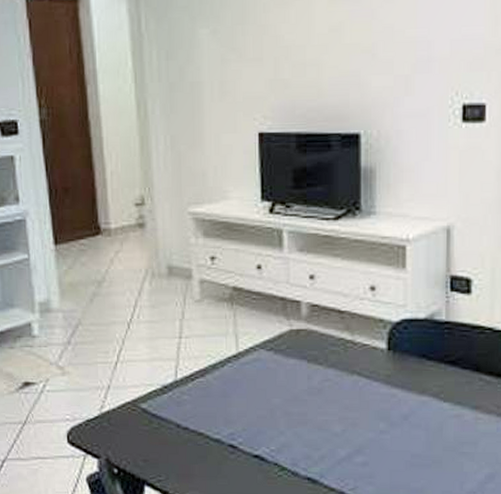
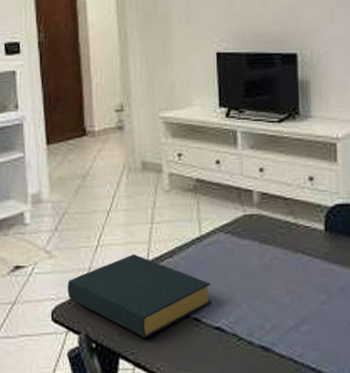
hardback book: none [84,371,251,465] -> present [67,254,212,339]

